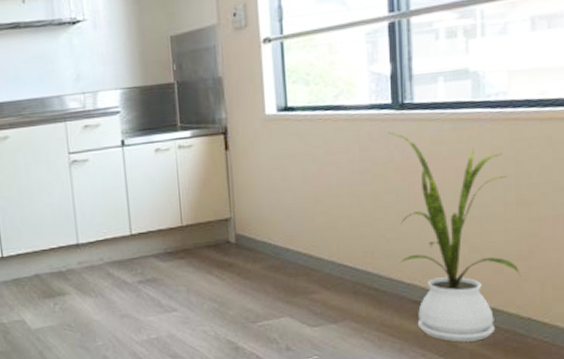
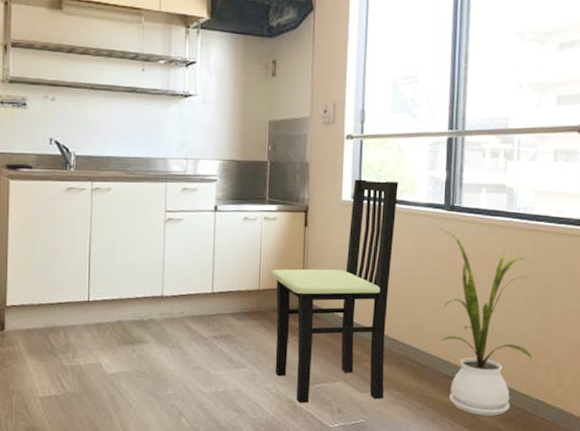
dining chair: none [192,84,338,345] -> present [270,179,399,404]

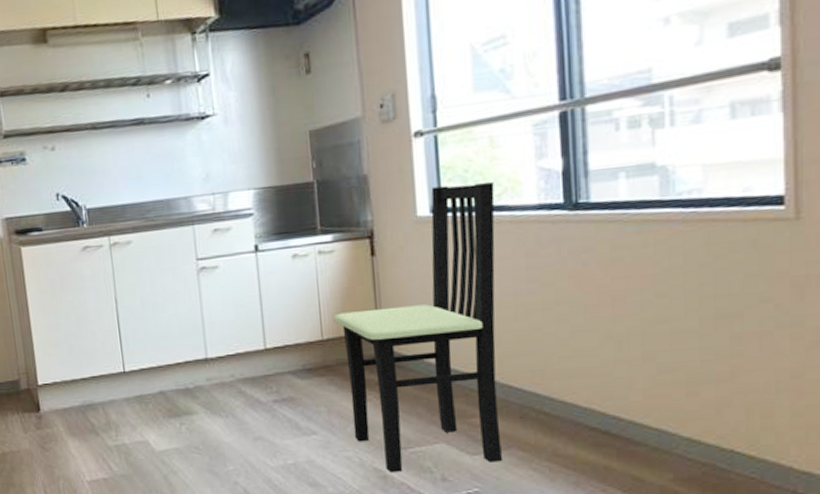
house plant: present [439,228,533,416] -> none [559,235,721,476]

